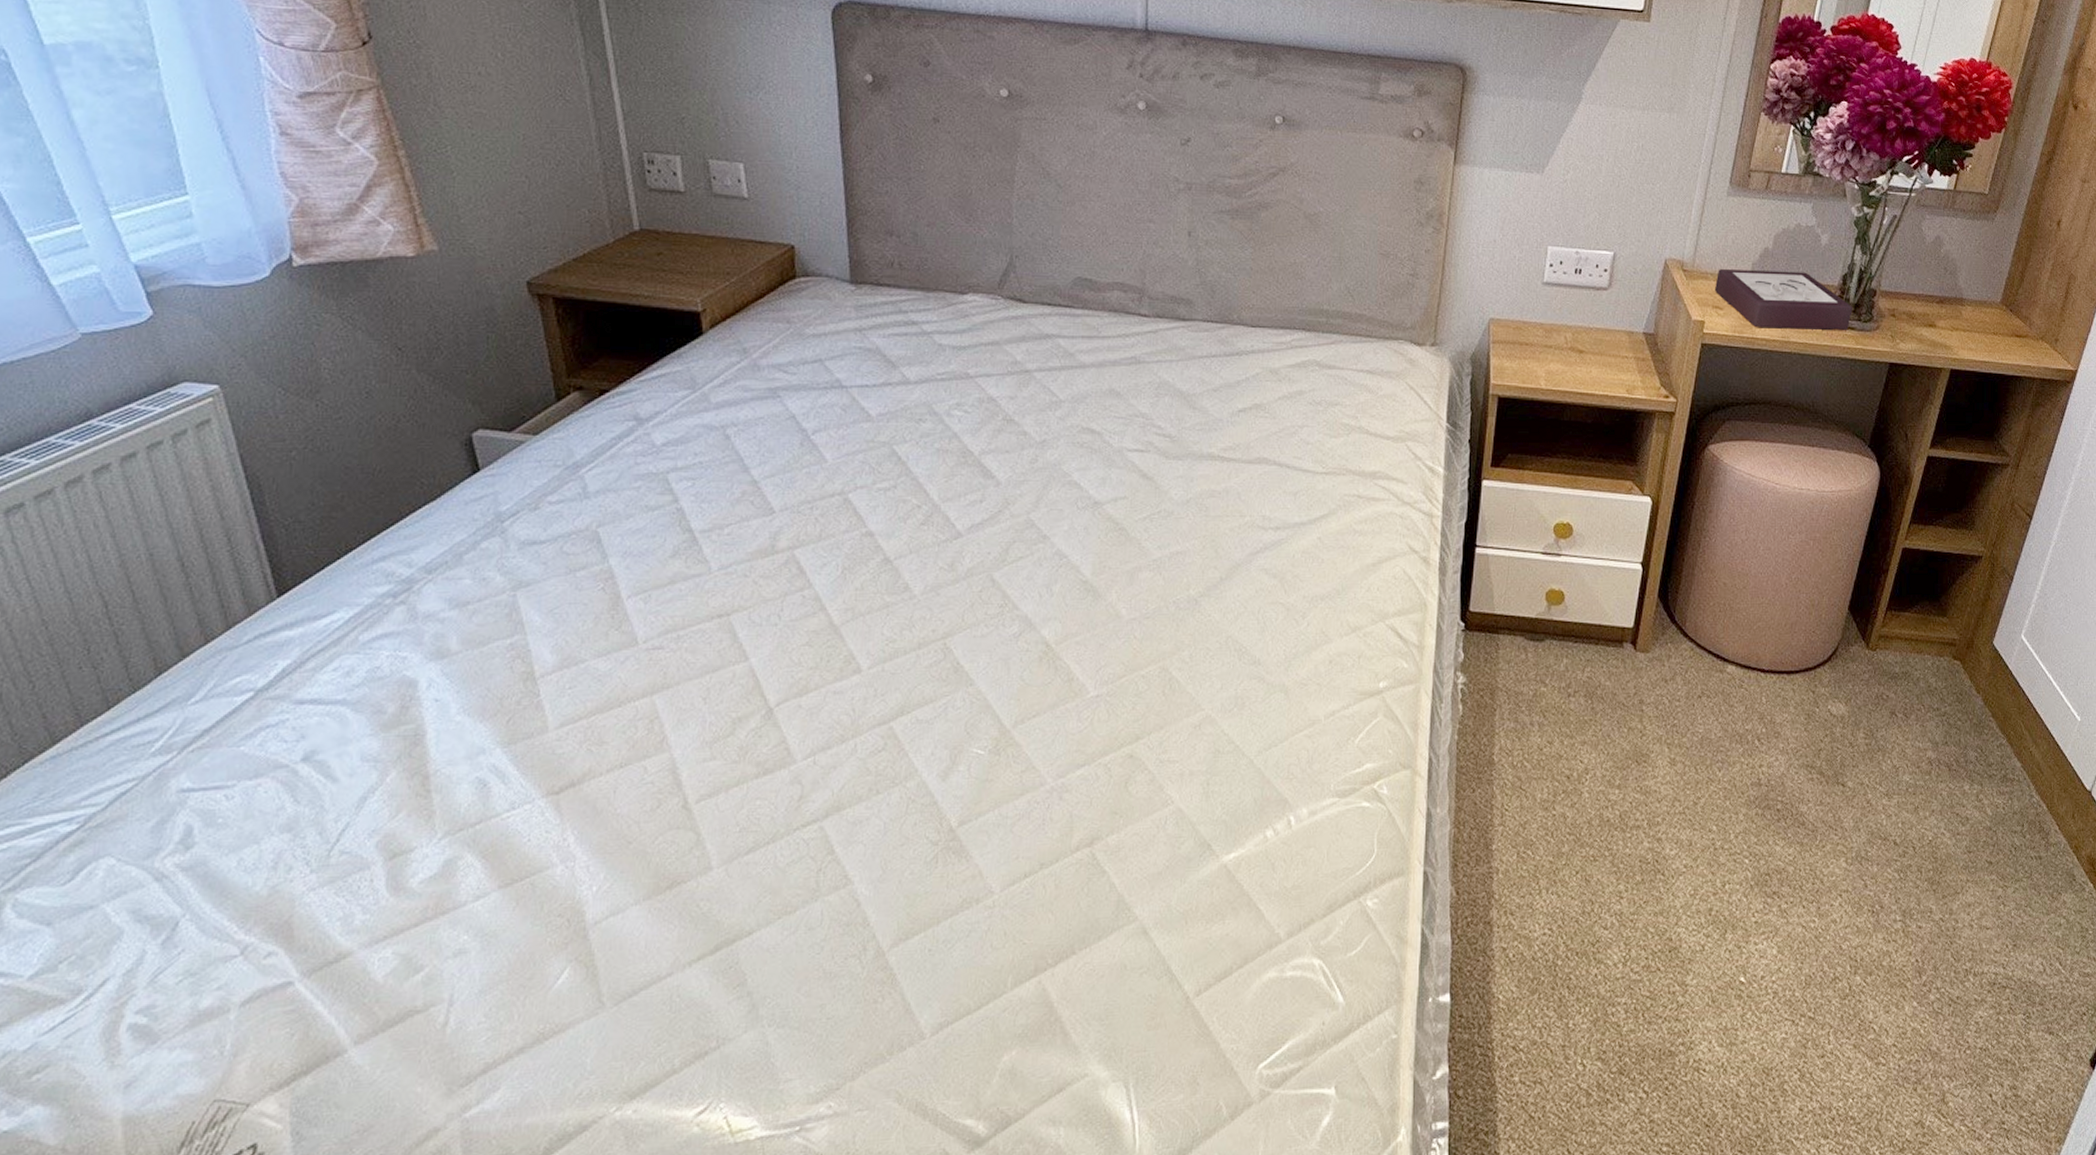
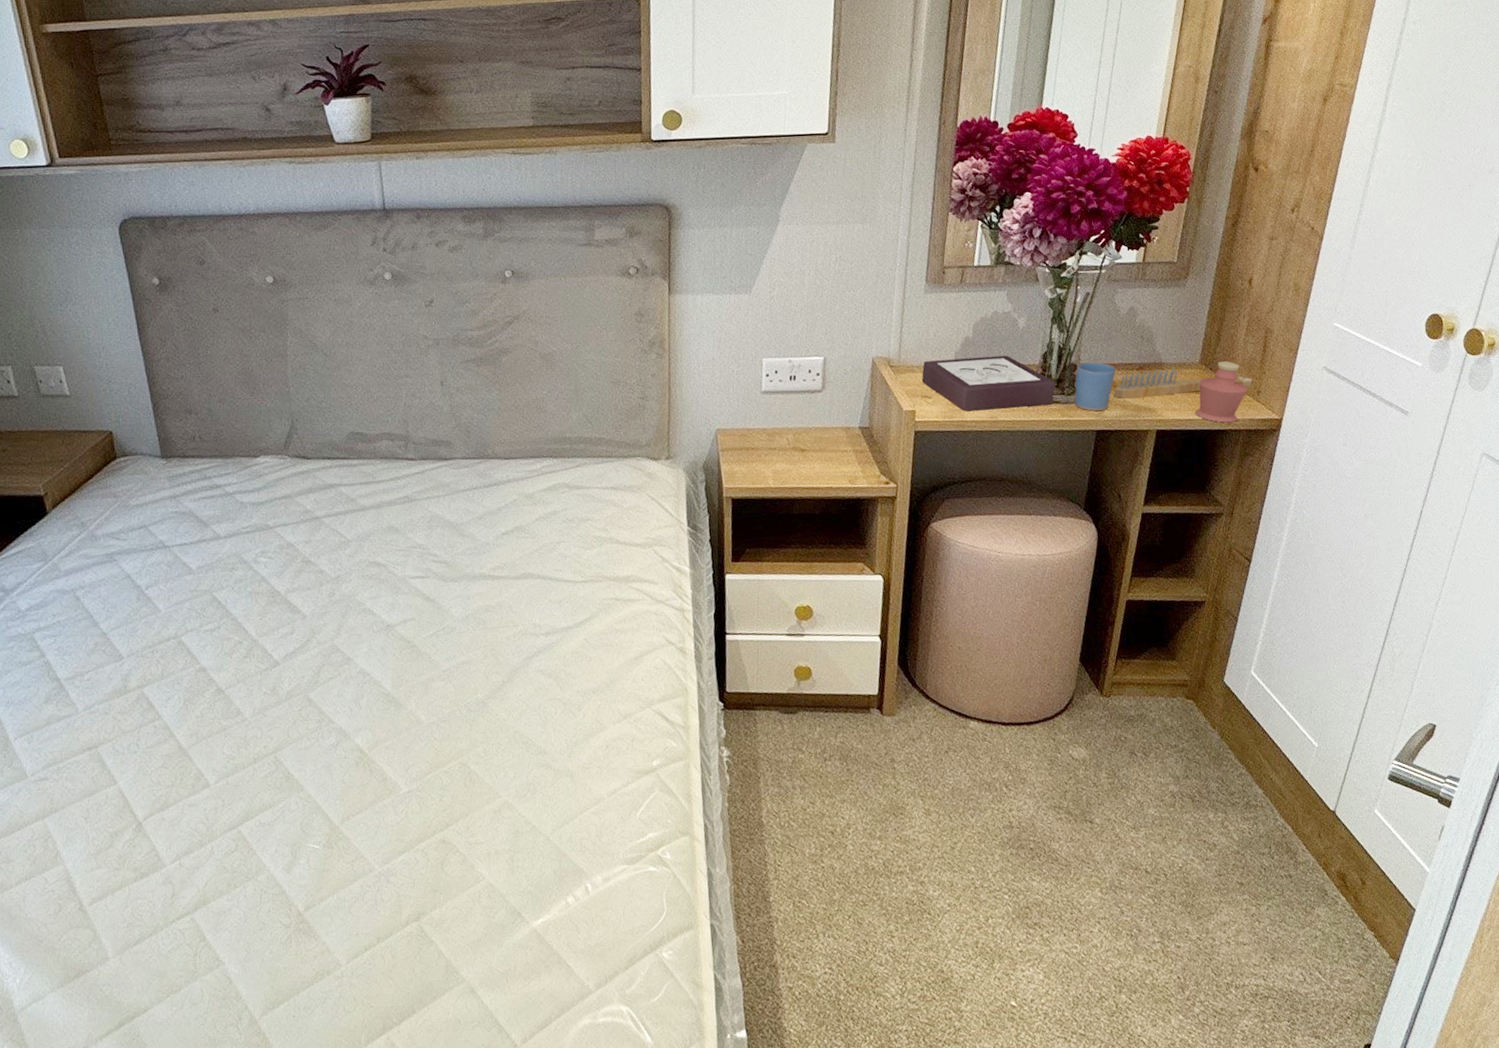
mug: none [1870,289,1916,342] -> present [1074,361,1117,411]
wire brush: none [1911,305,2051,334] -> present [1113,368,1253,399]
perfume bottle: none [1990,304,2046,369] -> present [1194,361,1248,423]

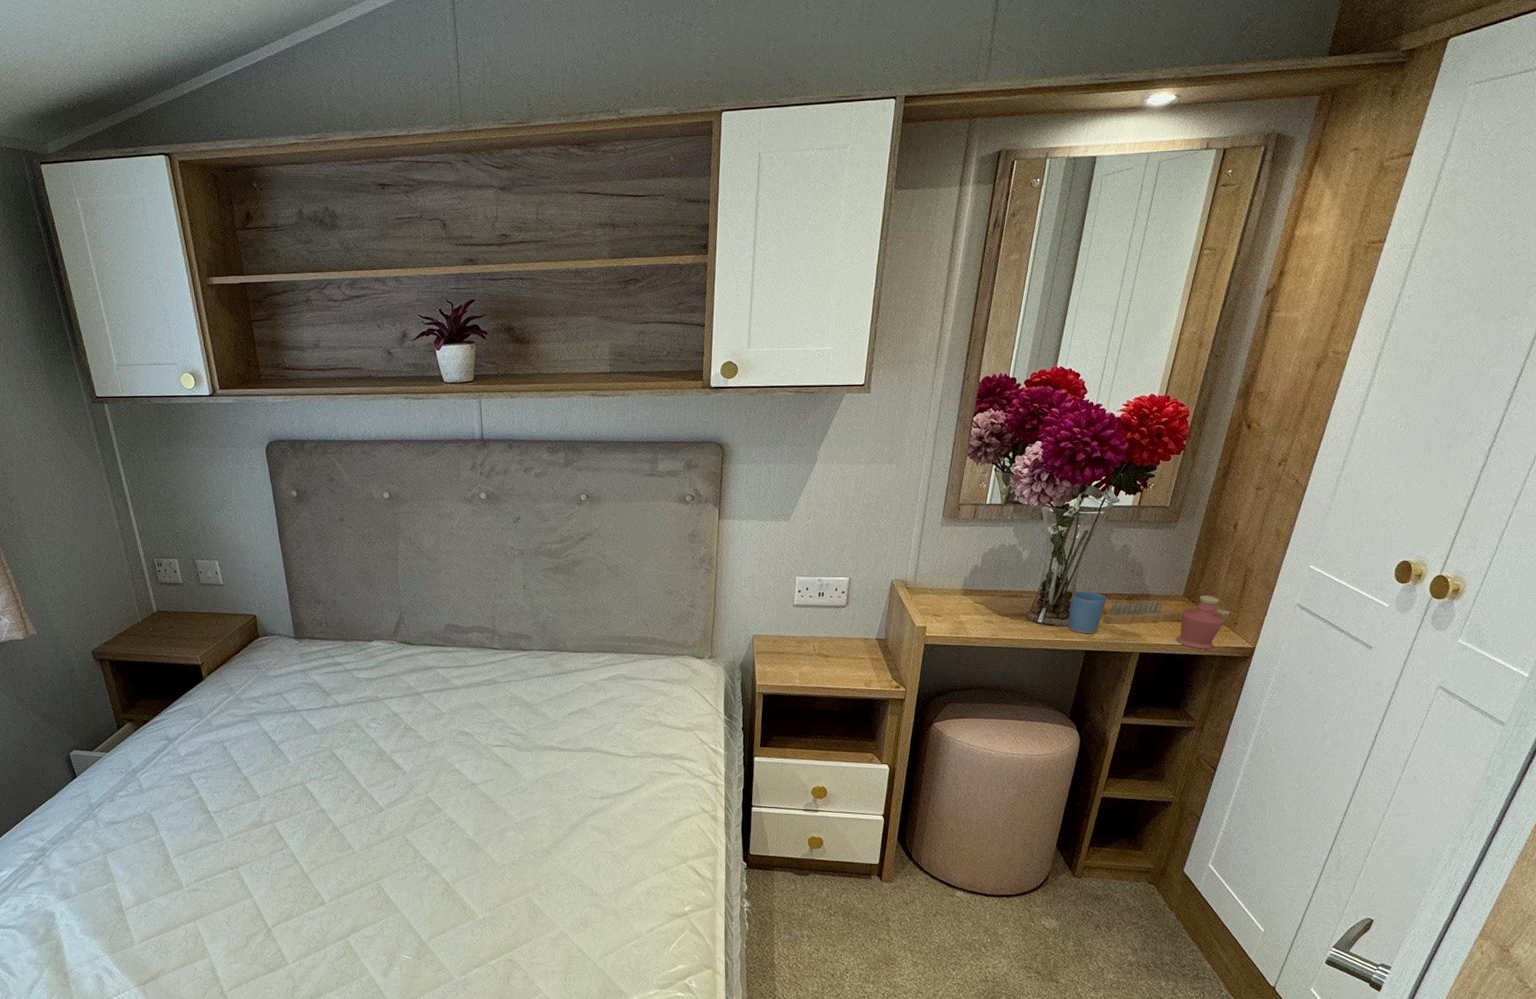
jewelry box: present [922,355,1056,412] -> none [934,582,1052,630]

